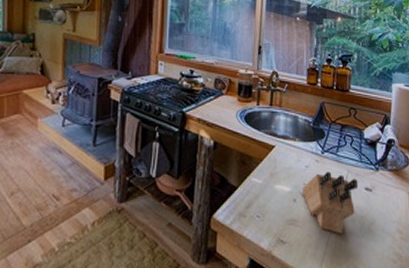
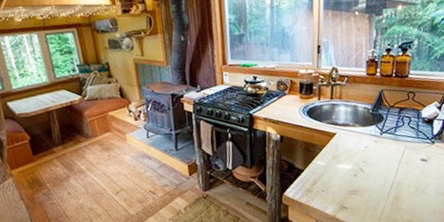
knife block: present [302,172,358,234] -> none [361,149,414,198]

